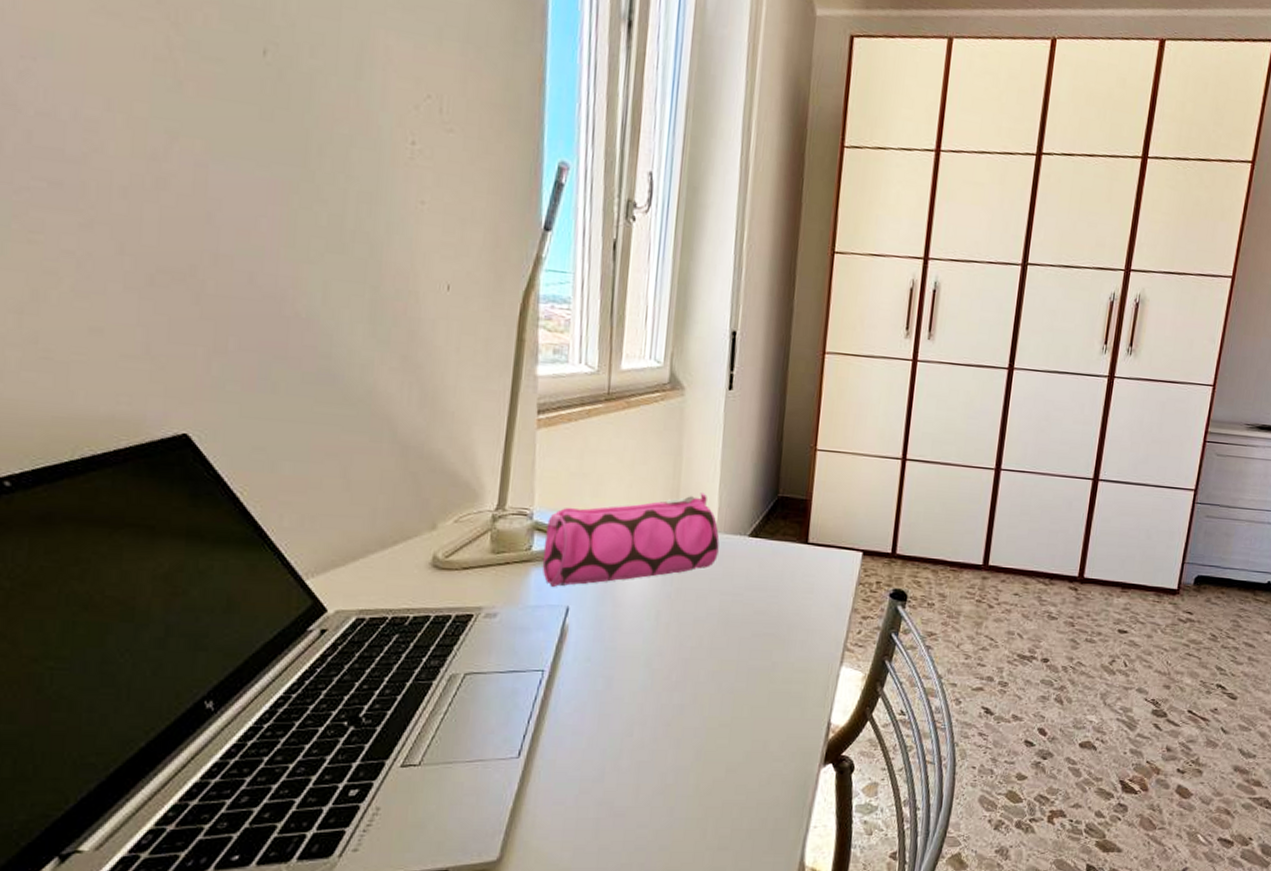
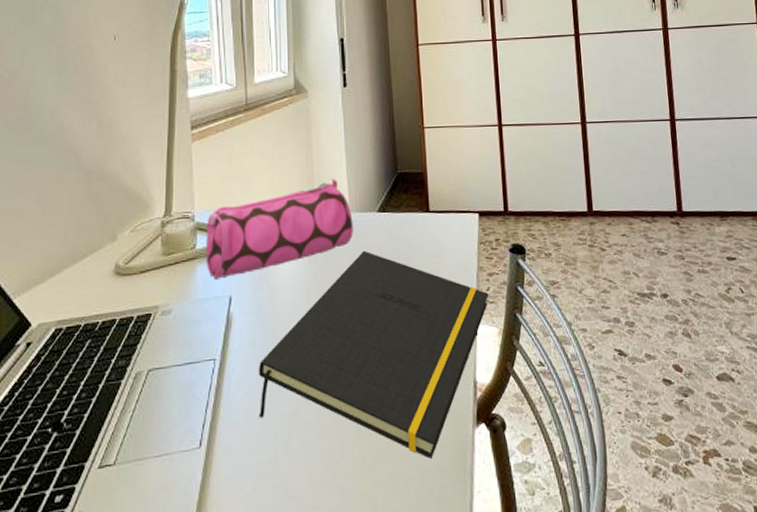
notepad: none [587,575,860,792] -> present [258,250,489,459]

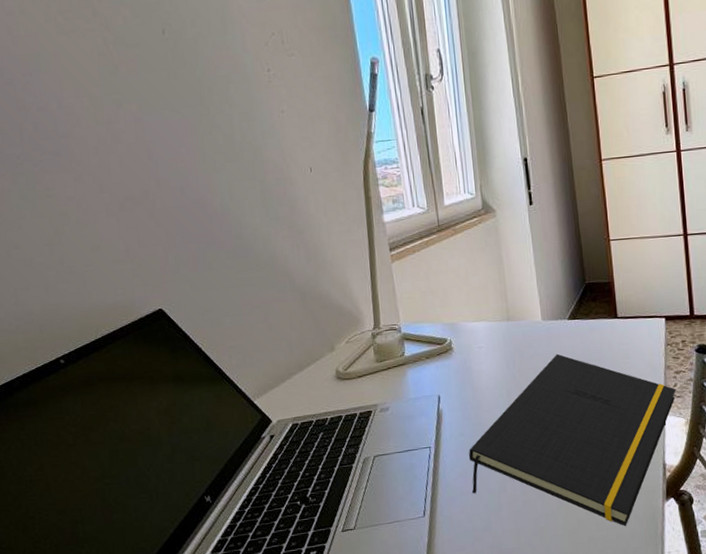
pencil case: present [206,178,353,279] -> none [412,290,547,381]

